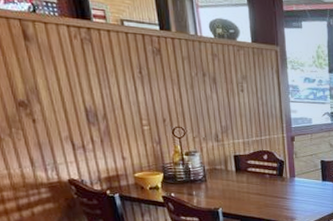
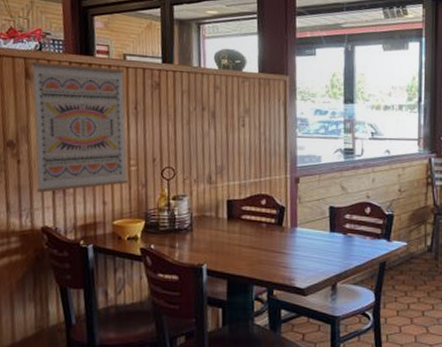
wall art: none [27,23,142,149] -> present [31,61,128,193]

